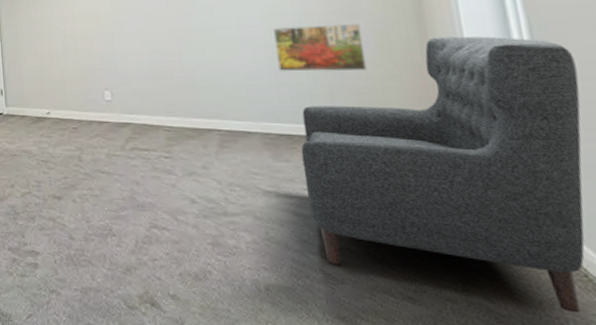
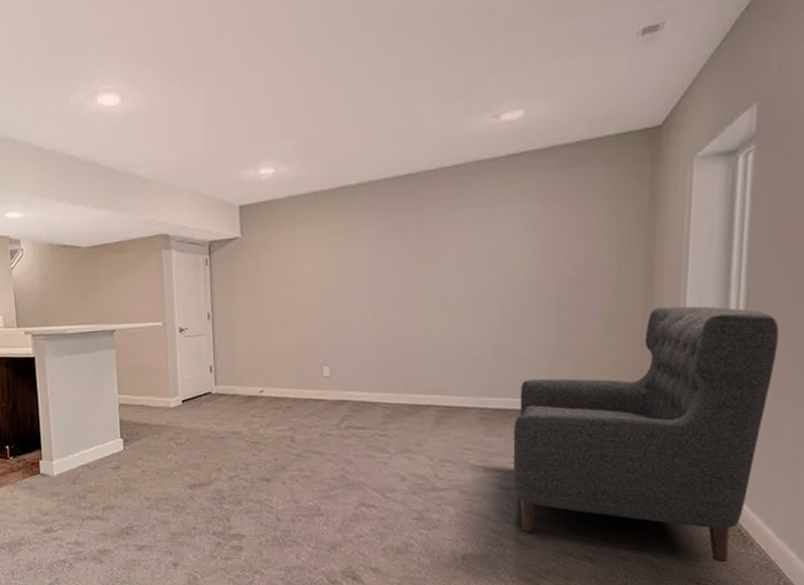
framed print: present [272,24,368,72] -> none [503,292,592,344]

